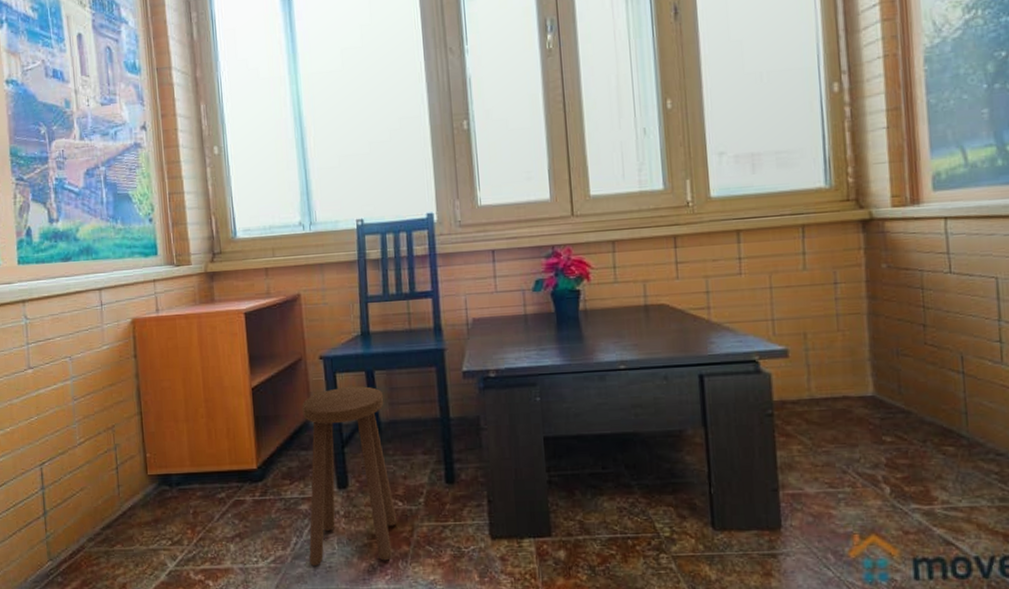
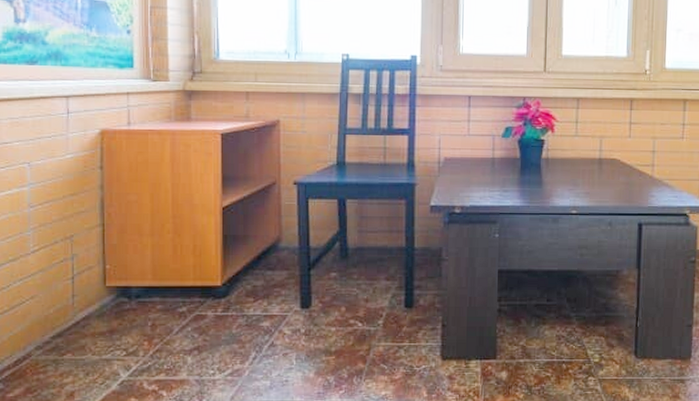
stool: present [302,386,397,566] -> none [267,213,356,379]

